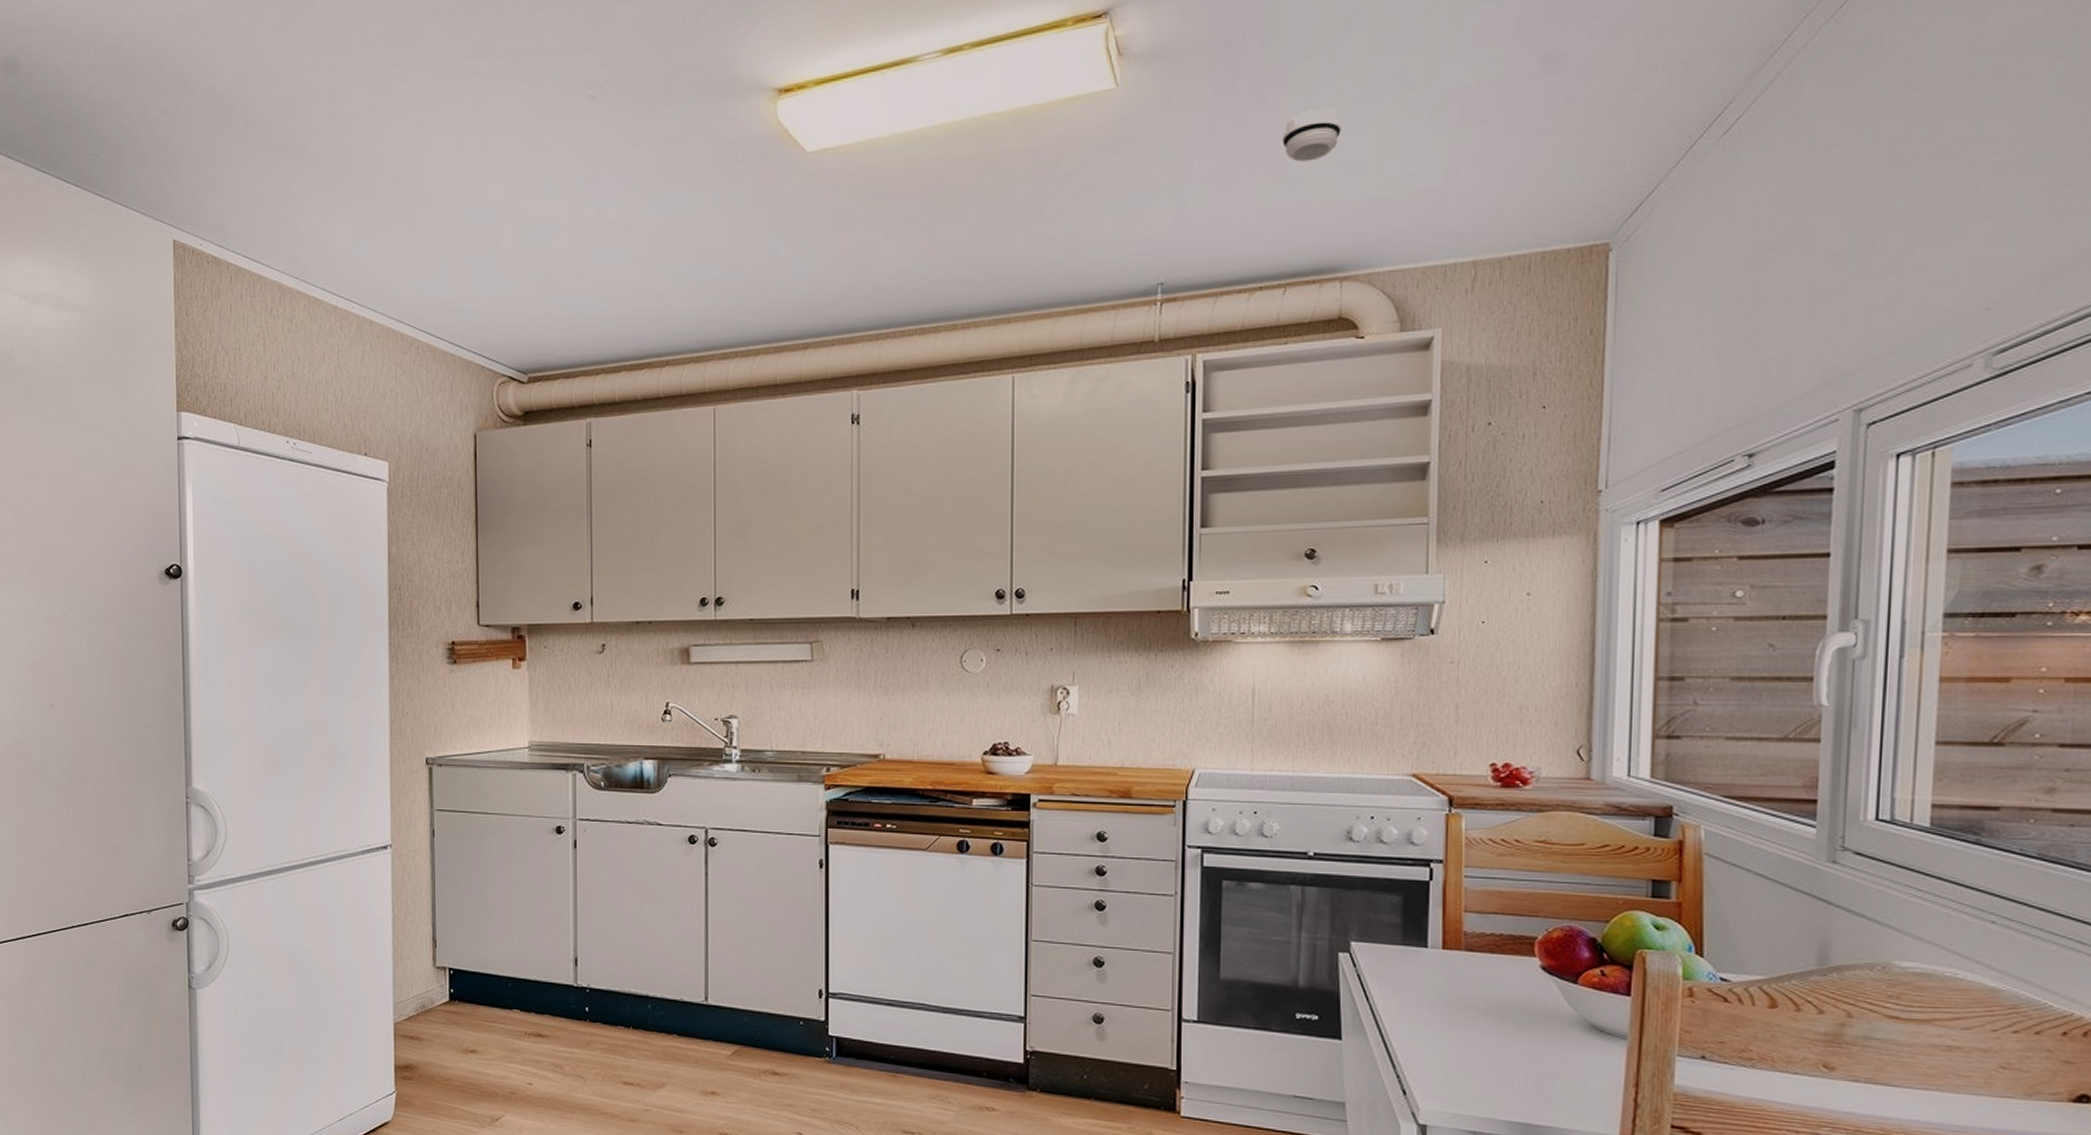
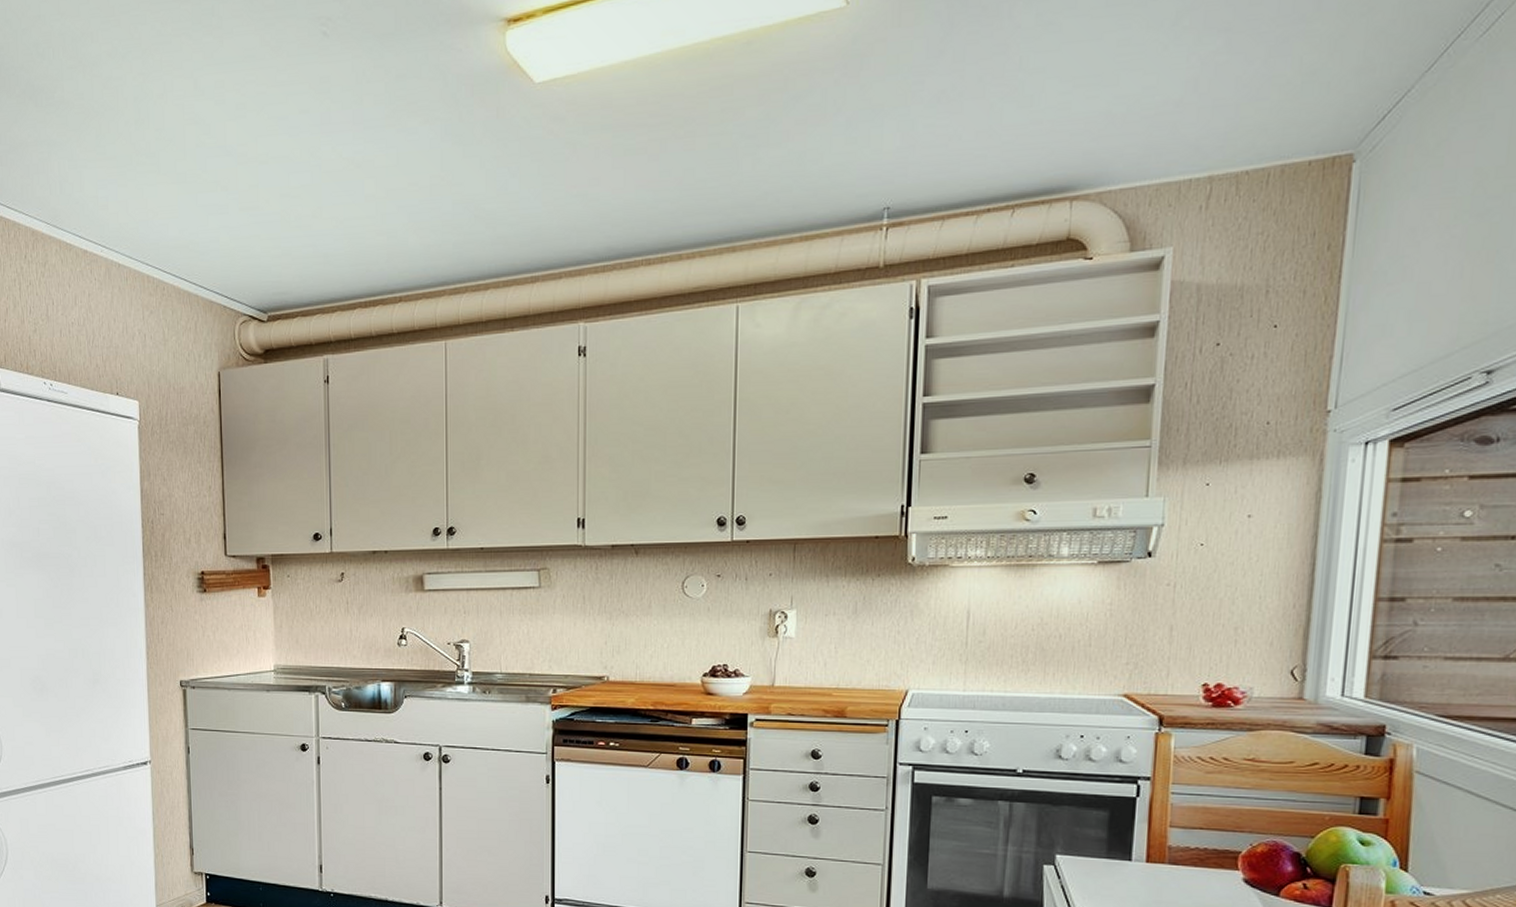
smoke detector: present [1283,109,1343,162] -> none [1016,20,1079,78]

